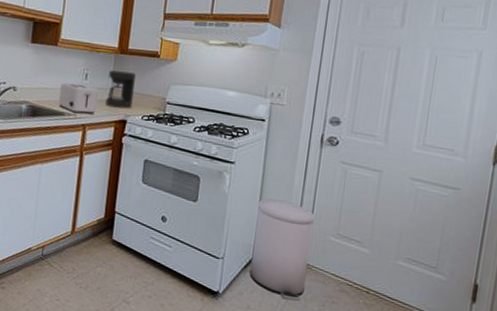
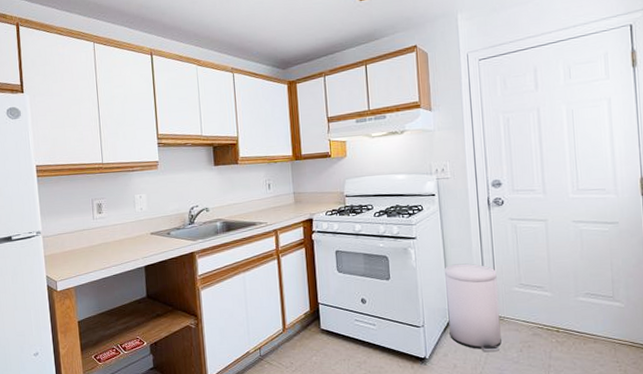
toaster: present [59,82,98,115] -> none [248,194,284,221]
coffee maker: present [106,70,136,109] -> none [289,175,315,210]

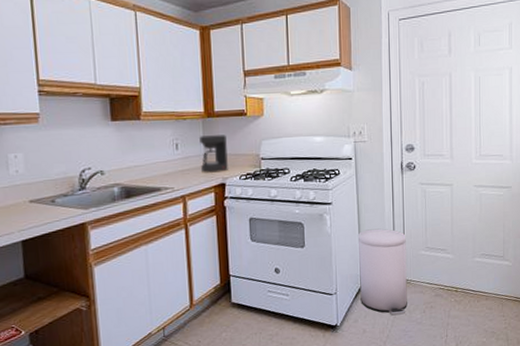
coffee maker: none [289,175,315,210] -> present [199,135,228,174]

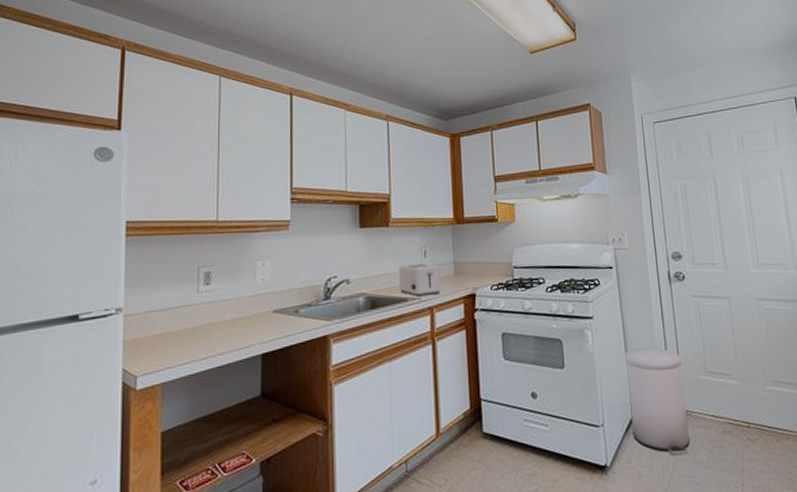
toaster: none [151,155,193,186] -> present [399,263,441,297]
coffee maker: present [199,135,228,174] -> none [449,242,479,284]

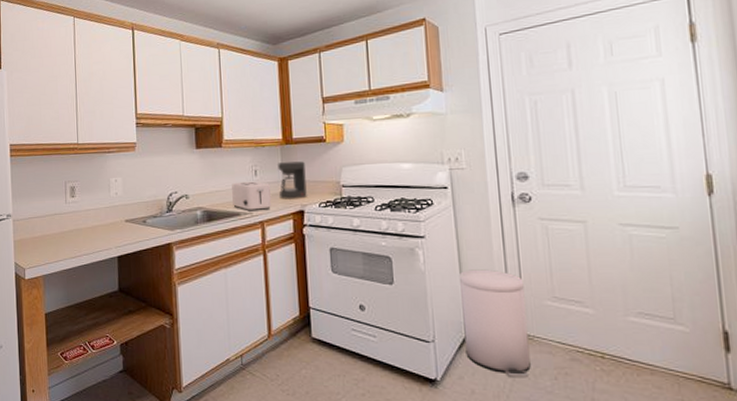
coffee maker: none [449,242,479,284] -> present [278,161,307,201]

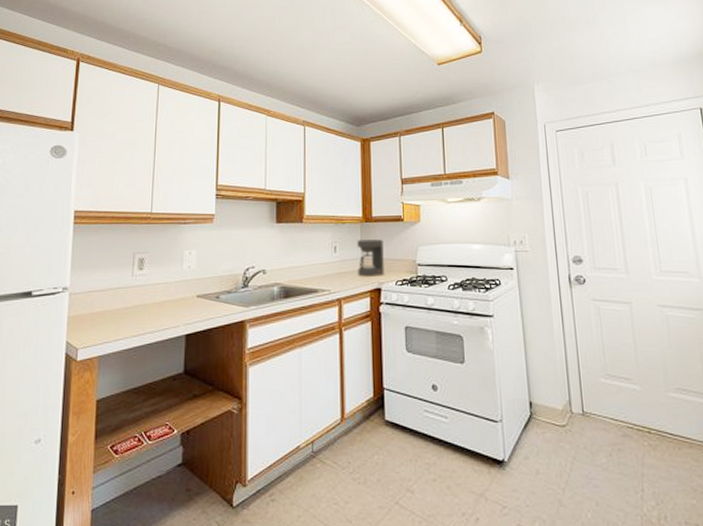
toaster: present [232,181,271,212] -> none [311,258,349,288]
pedal bin: present [459,269,531,377] -> none [524,348,589,455]

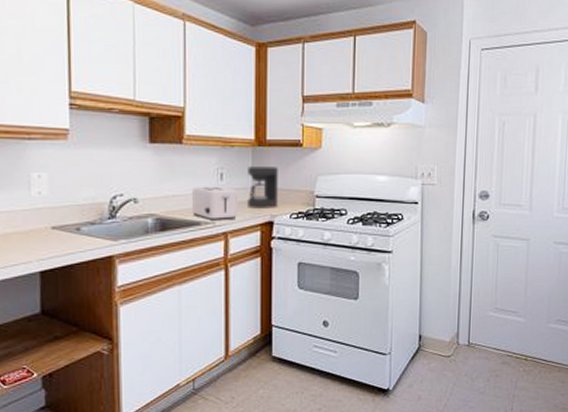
toaster: none [311,258,349,288] -> present [192,186,237,221]

